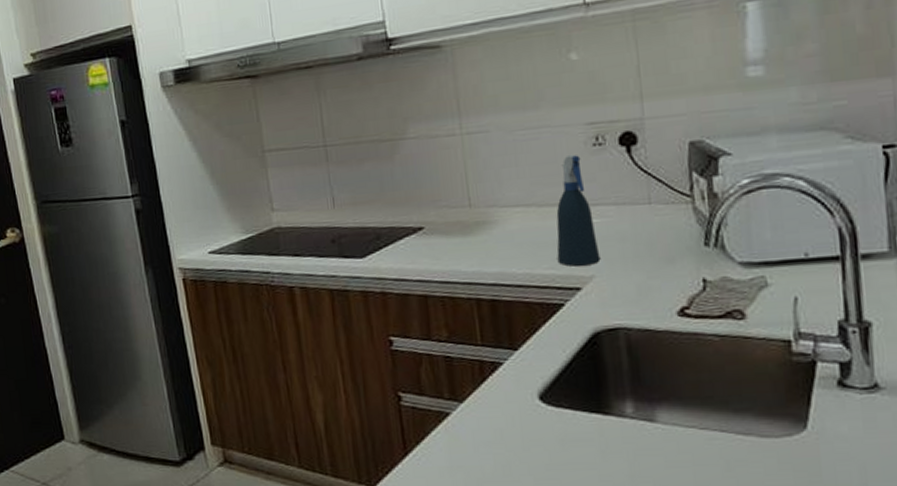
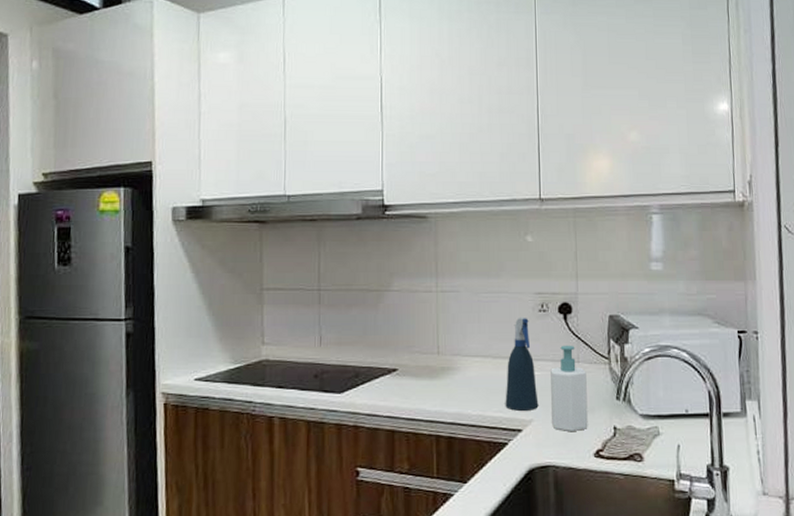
soap bottle: none [613,183,668,288] -> present [551,345,588,432]

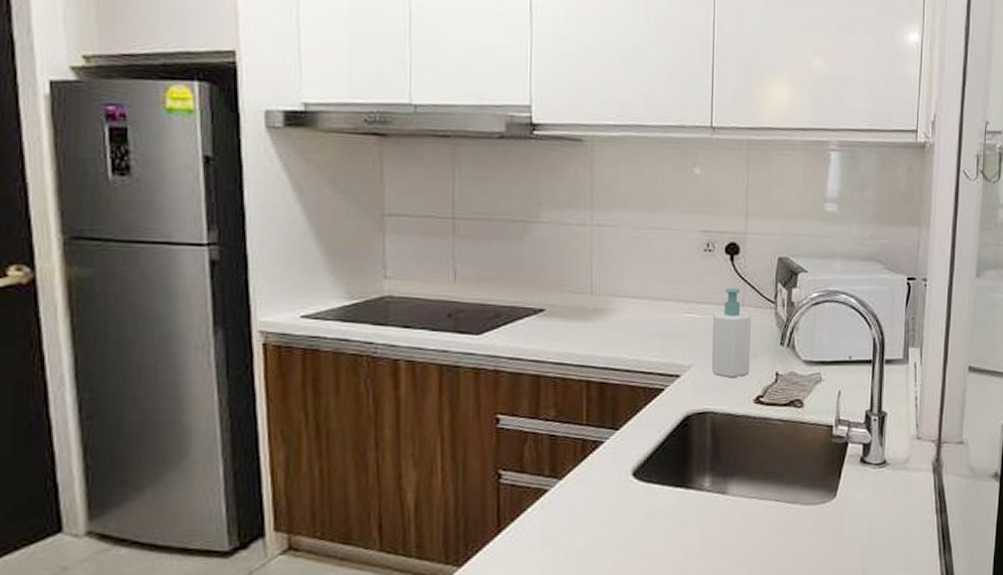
spray bottle: present [505,317,539,411] -> none [663,256,699,356]

